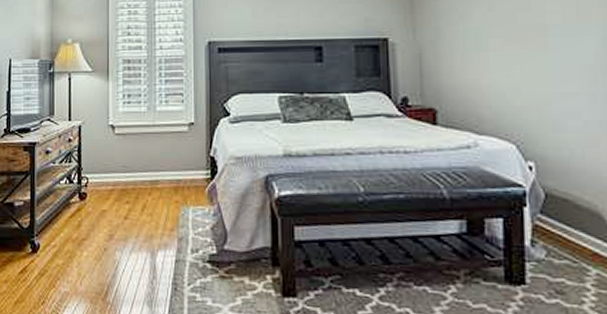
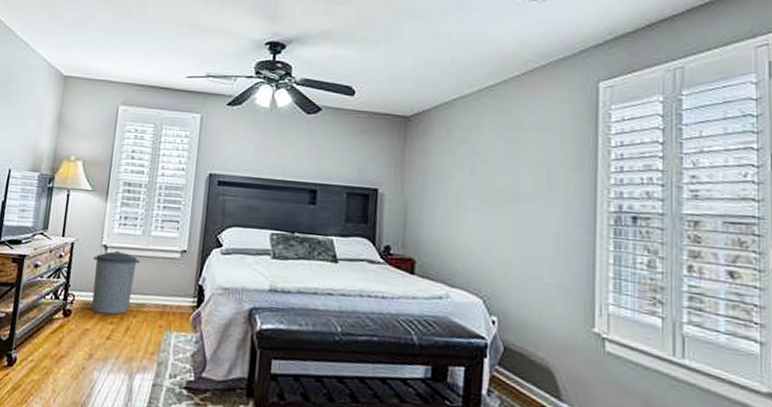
trash can: none [102,129,148,194] -> present [91,250,140,315]

